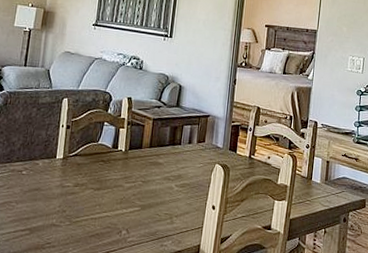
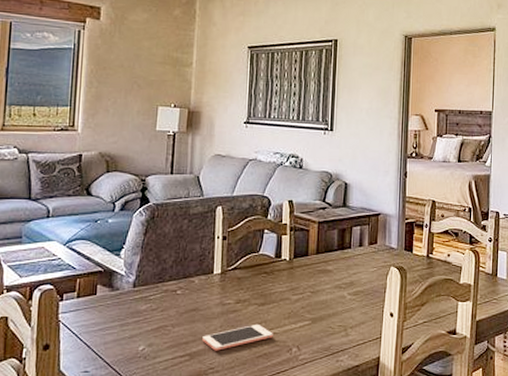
cell phone: none [42,206,106,228] -> present [202,324,273,351]

